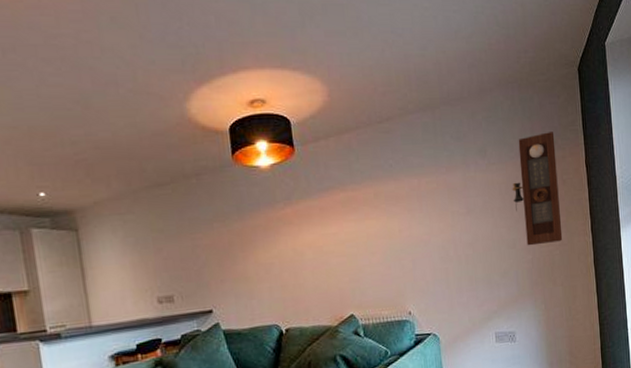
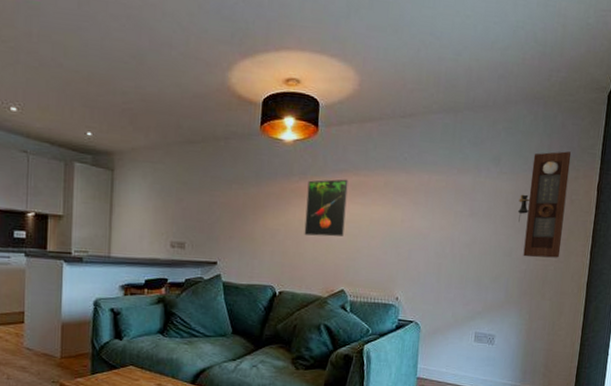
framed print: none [294,197,342,264] -> present [304,179,348,237]

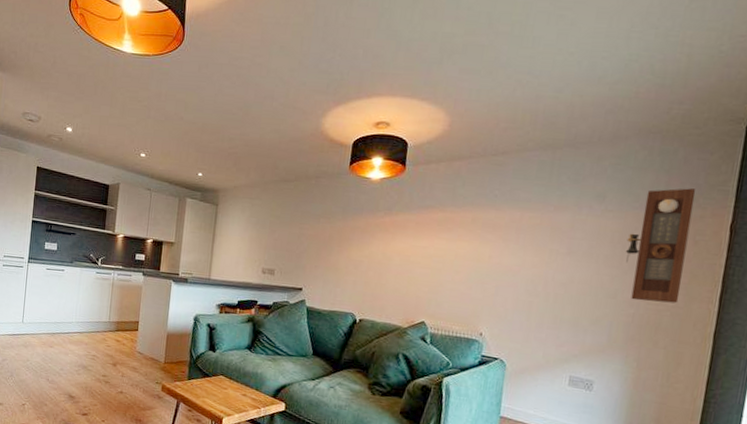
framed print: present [304,179,348,237] -> none [386,215,434,270]

